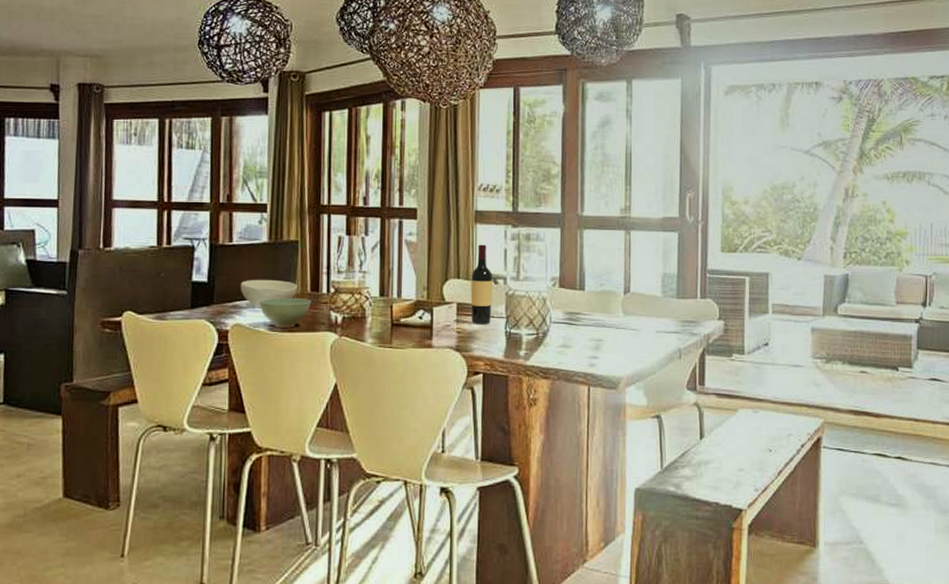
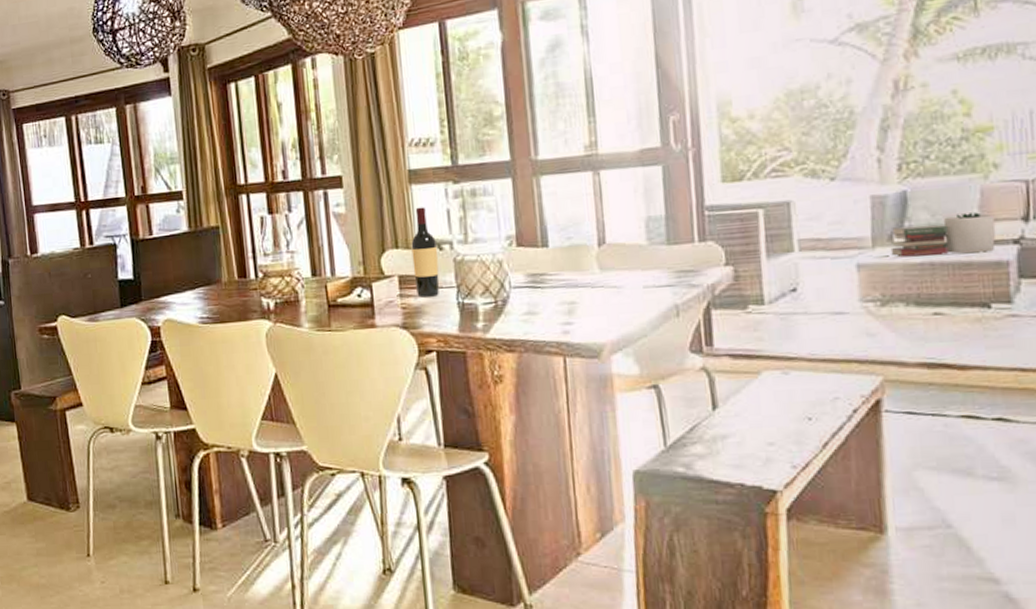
bowl: present [240,279,297,307] -> none [165,269,224,300]
bowl: present [259,298,311,328] -> none [187,286,240,320]
books: none [835,302,875,326] -> present [890,224,950,258]
planter: none [871,296,905,327] -> present [944,212,996,255]

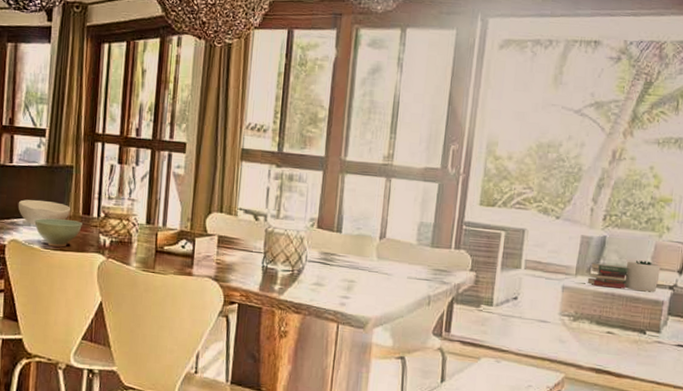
bowl: none [165,269,224,300] -> present [18,199,70,226]
bowl: none [187,286,240,320] -> present [34,218,82,248]
wine bottle: present [411,207,440,299] -> none [231,181,254,259]

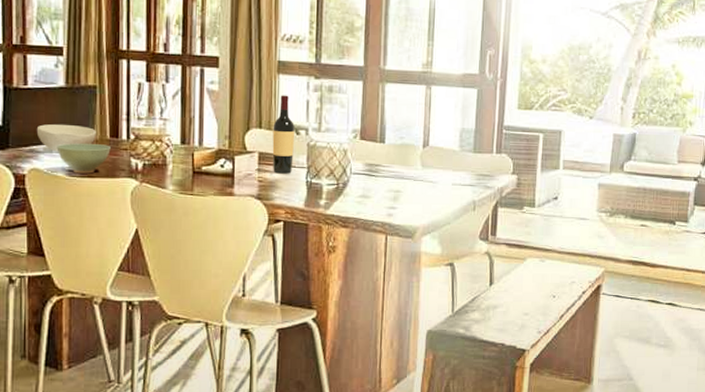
wine bottle: none [231,181,254,259] -> present [272,95,294,175]
books: present [587,263,629,289] -> none [621,160,658,183]
planter: present [625,260,661,293] -> none [654,155,686,185]

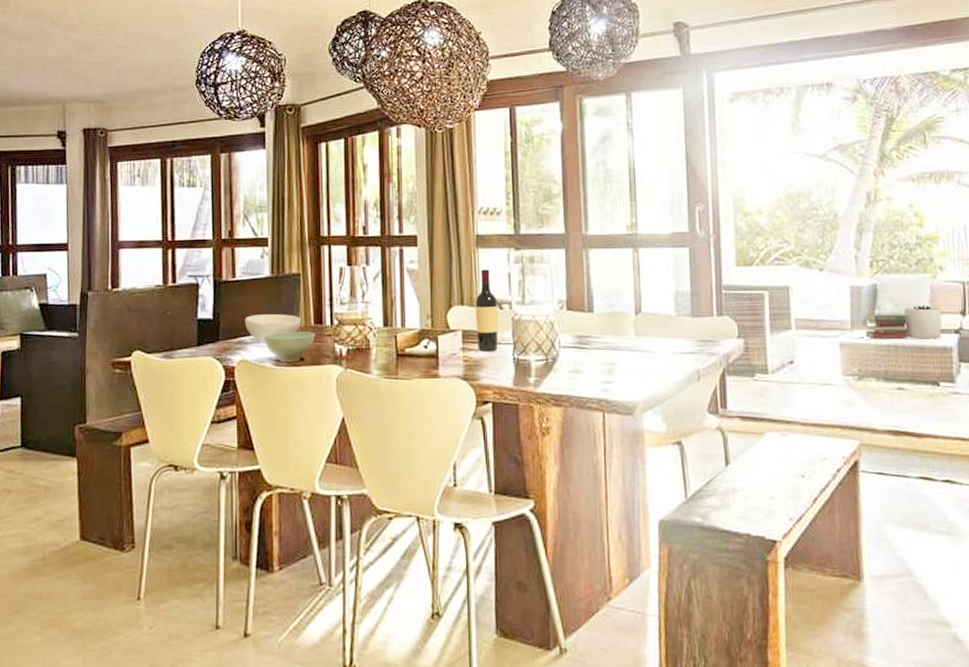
books: none [621,160,658,183] -> present [865,313,909,339]
planter: none [654,155,686,185] -> present [904,306,942,340]

